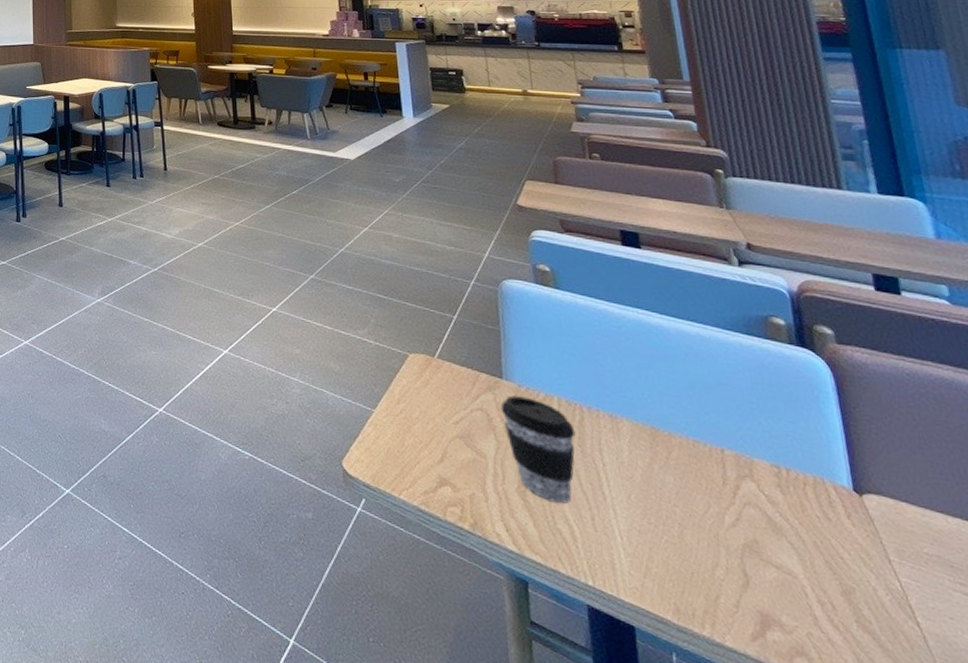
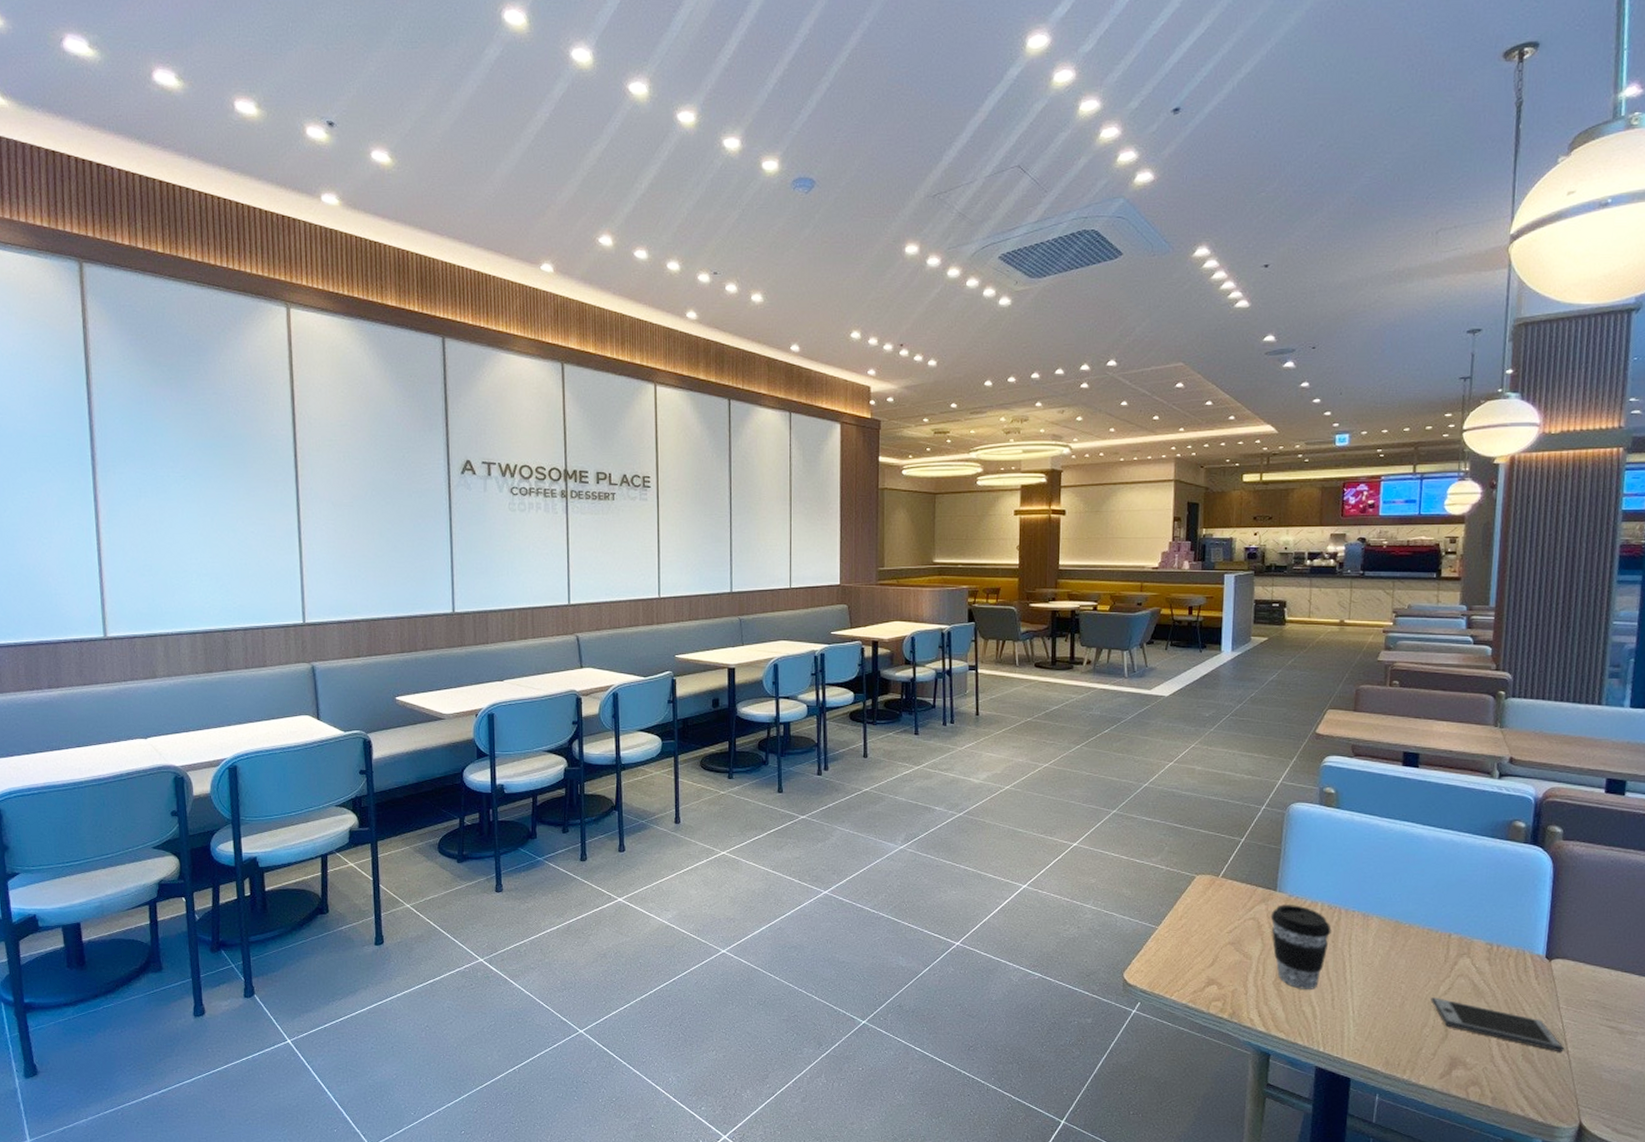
smartphone: none [716,529,912,623] -> present [1430,997,1564,1052]

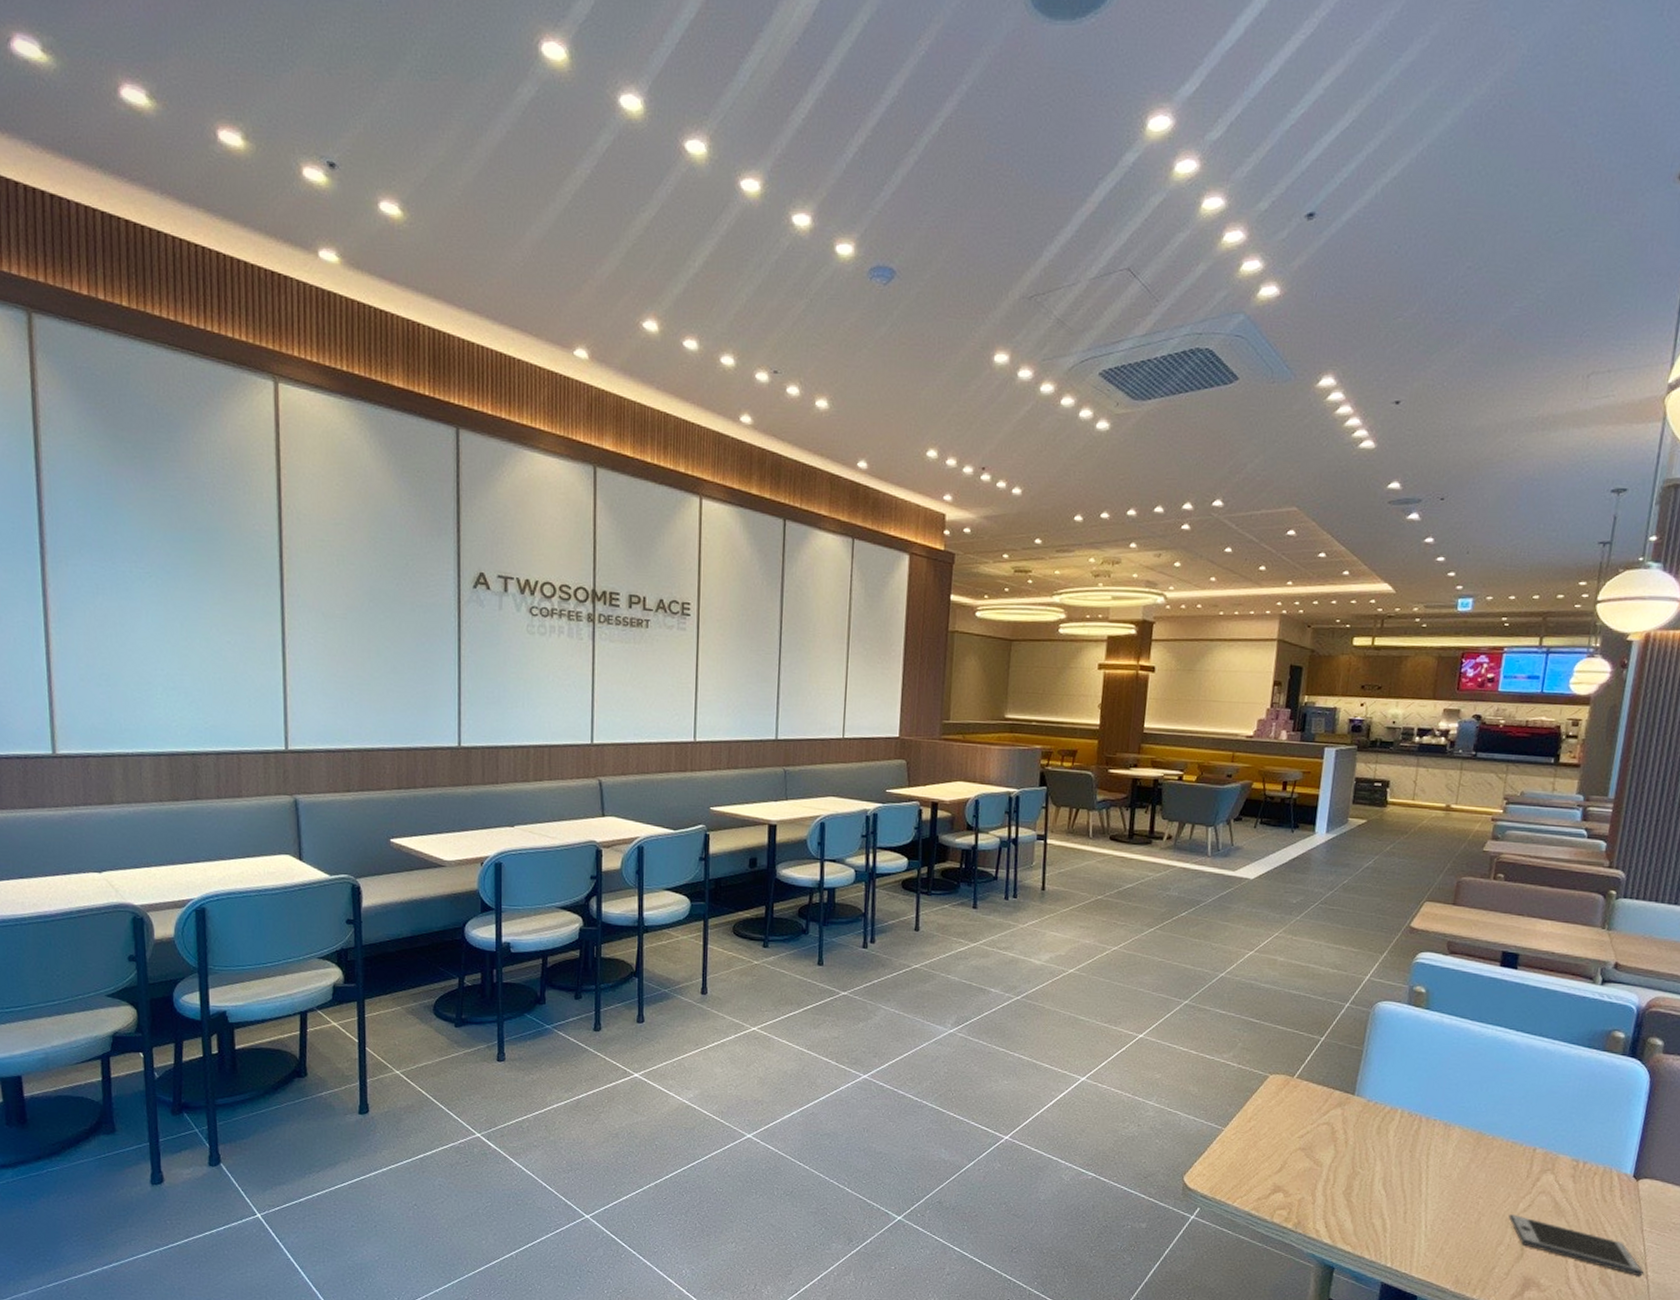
coffee cup: present [1270,903,1331,989] -> none [1346,1109,1410,1201]

